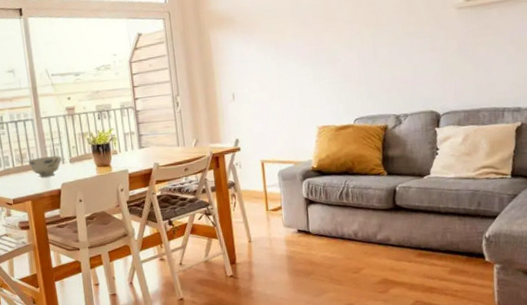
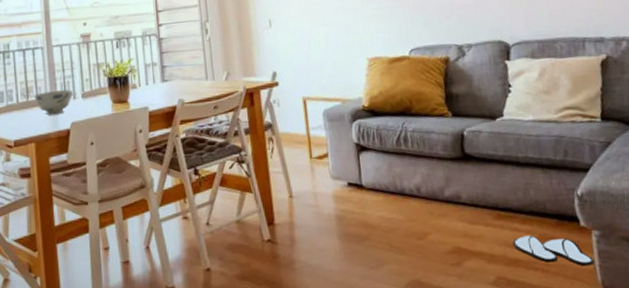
slippers: none [430,268,493,292] -> present [512,235,594,266]

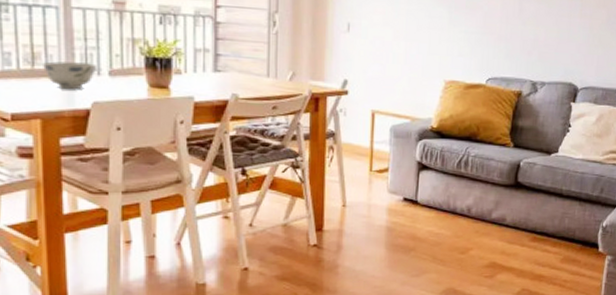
slippers: present [512,235,594,266] -> none [541,256,602,283]

